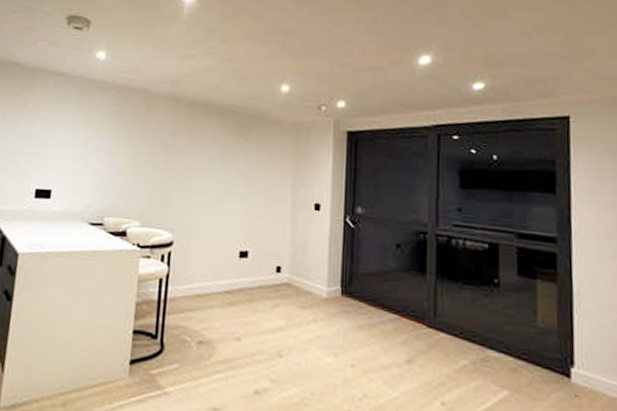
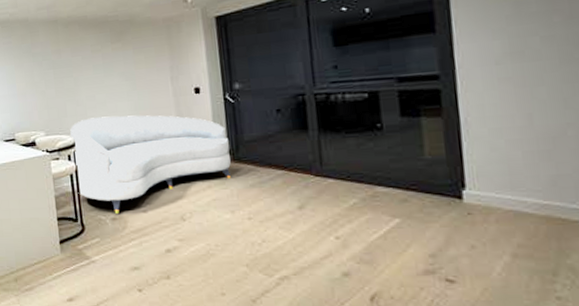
sofa: none [164,215,344,336] -> present [70,115,231,214]

